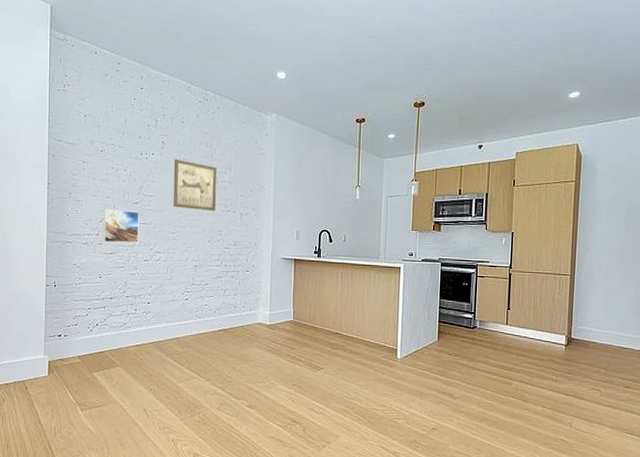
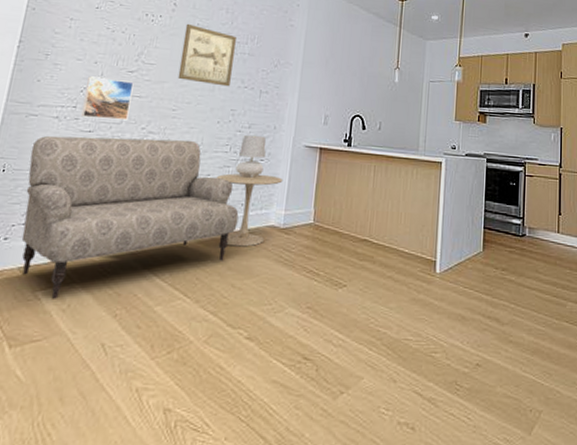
sofa: none [71,257,233,378] -> present [21,135,239,299]
side table: none [213,282,266,340] -> present [217,173,284,247]
table lamp: none [227,250,250,286] -> present [236,134,266,178]

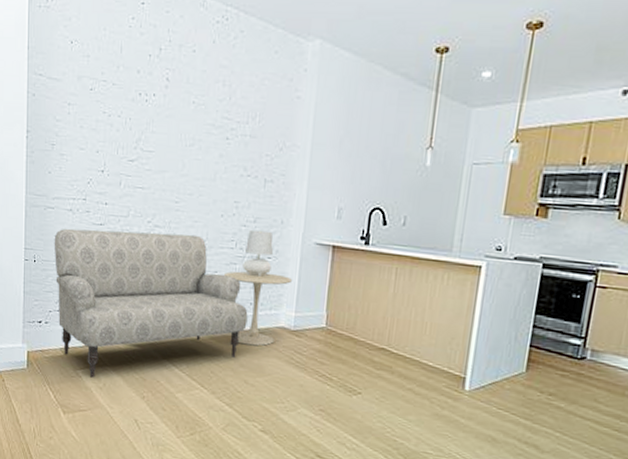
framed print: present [81,76,134,121] -> none [90,166,136,214]
wall art: present [177,23,236,87] -> none [177,102,236,176]

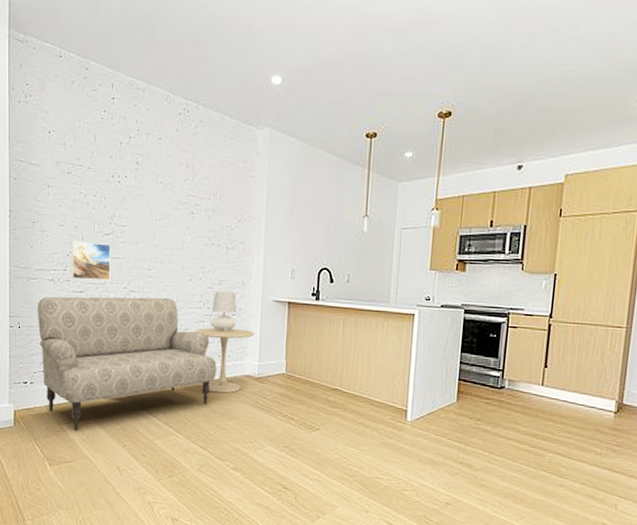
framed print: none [90,166,136,214] -> present [70,241,111,281]

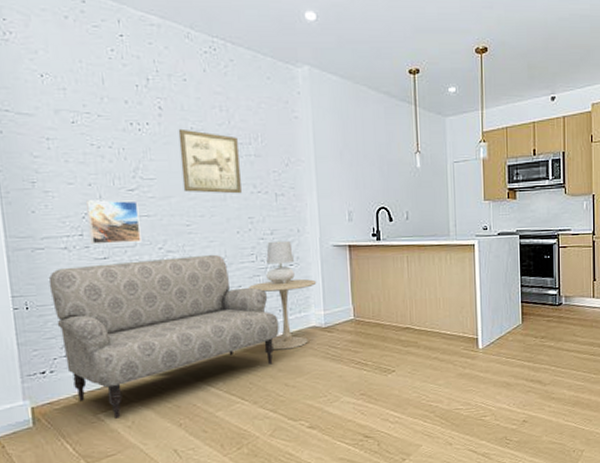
wall art: none [149,182,199,245] -> present [178,128,242,194]

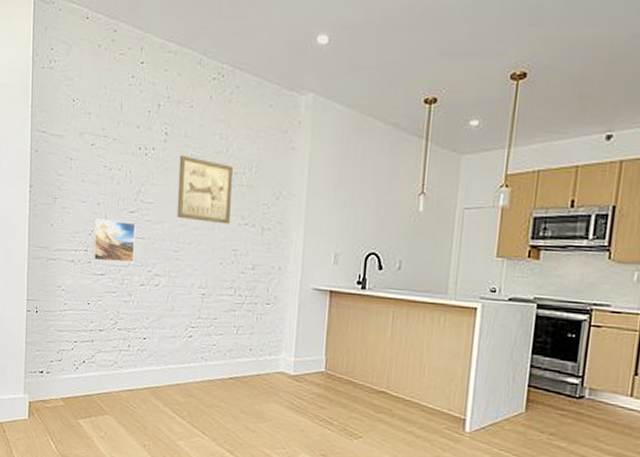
sofa: present [48,254,279,419] -> none [55,279,248,427]
side table: present [249,278,317,351] -> none [224,317,292,392]
table lamp: present [266,240,295,284] -> none [242,276,272,322]

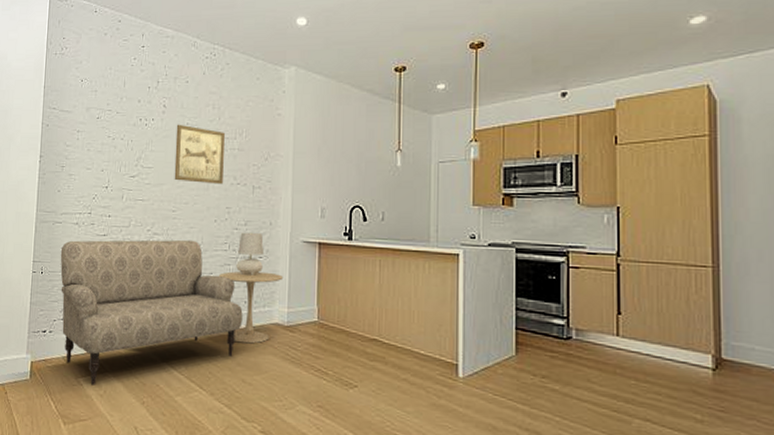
sofa: none [55,279,248,427] -> present [60,239,243,385]
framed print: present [92,218,136,263] -> none [95,184,136,224]
side table: none [224,317,292,392] -> present [219,271,284,344]
table lamp: none [242,276,272,322] -> present [236,232,264,275]

